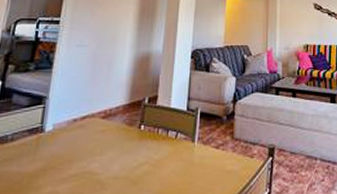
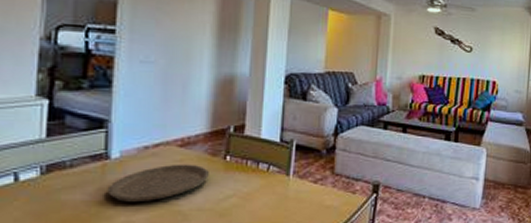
plate: none [38,134,126,172] -> present [107,164,209,202]

